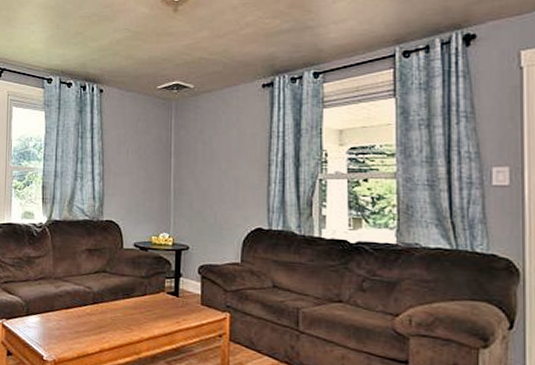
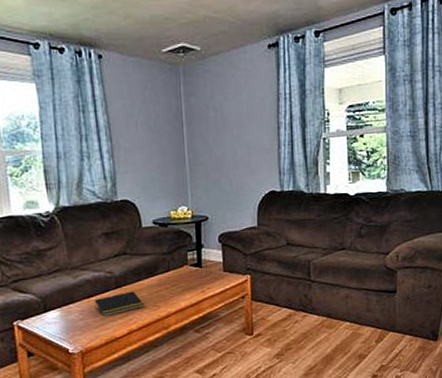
notepad: none [71,309,118,331] -> present [94,291,145,317]

